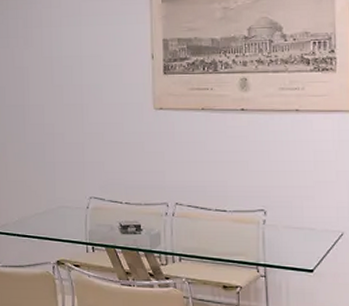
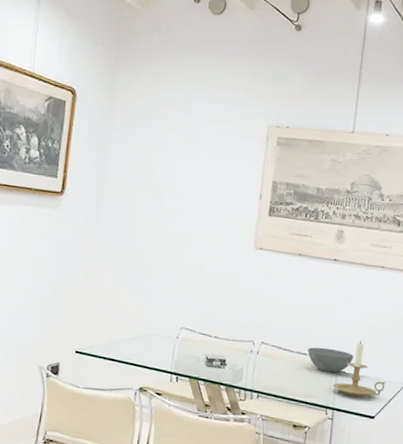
bowl: none [227,202,279,227] -> present [307,347,354,373]
candle holder: none [260,191,321,250] -> present [332,341,386,397]

